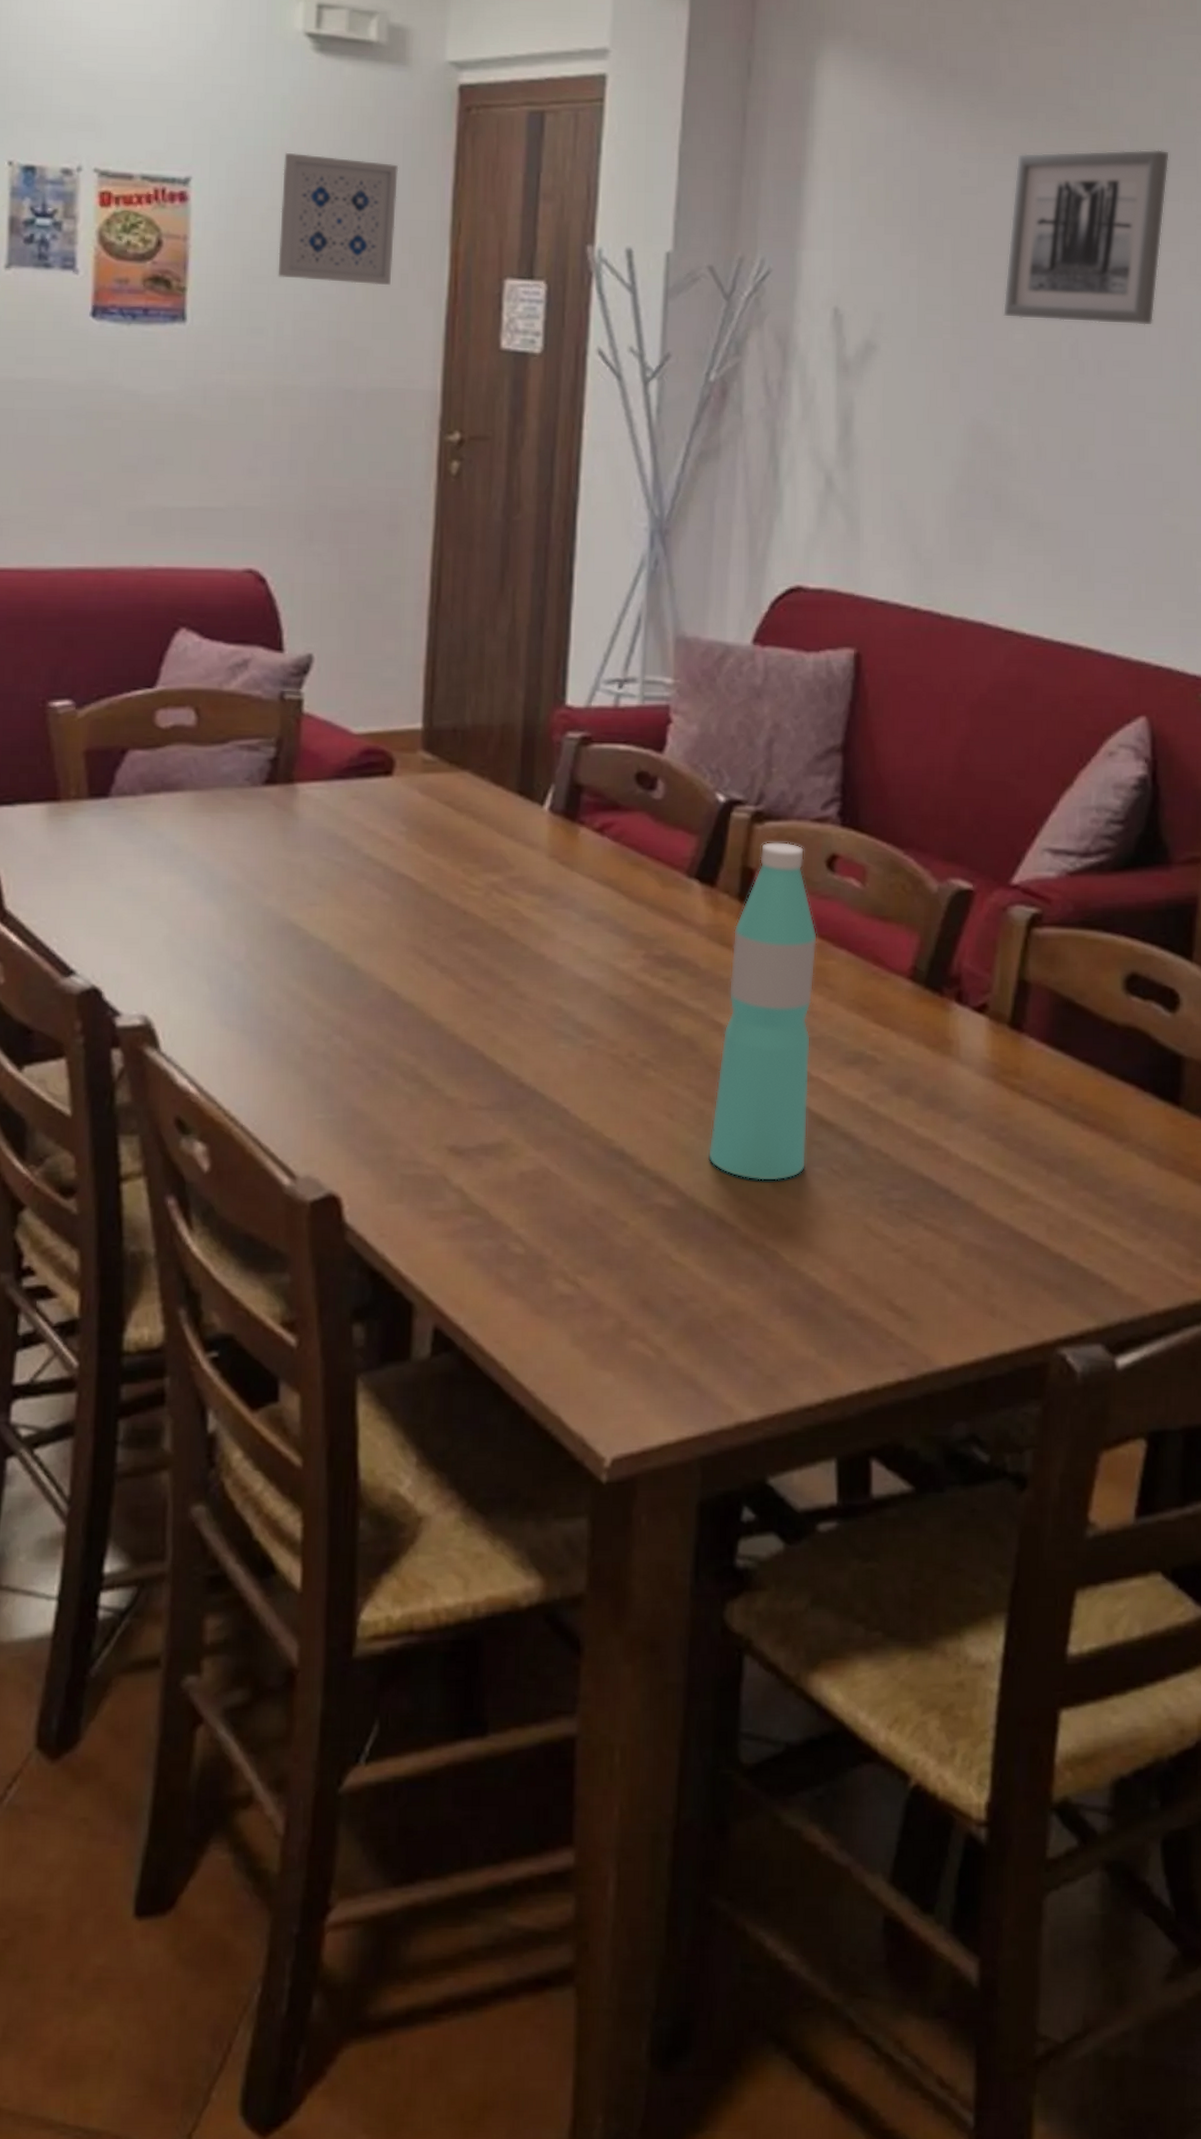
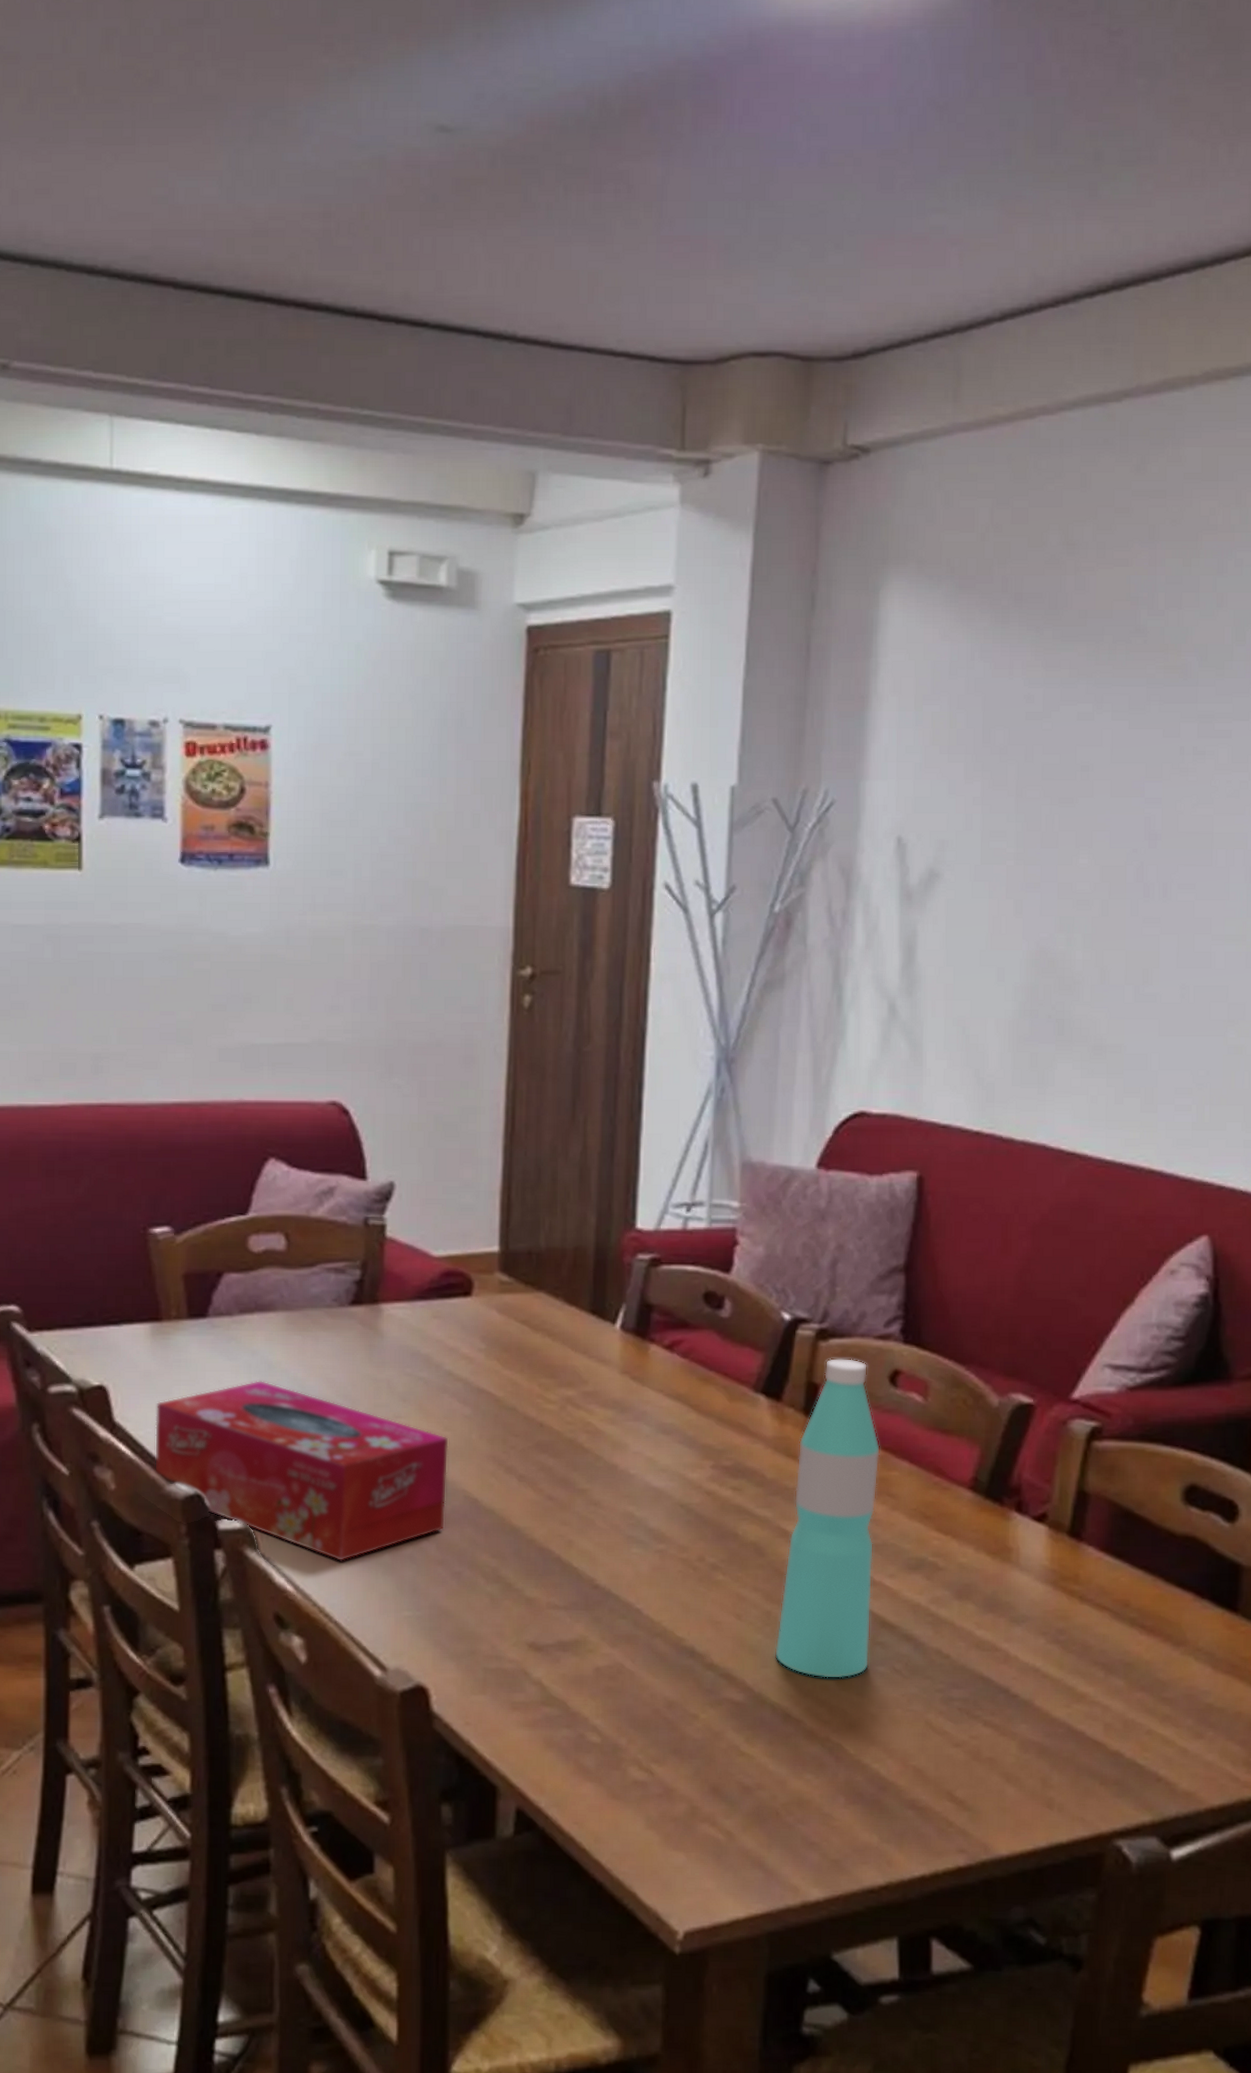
tissue box: none [47,864,366,1061] -> present [154,1380,449,1562]
wall art: present [278,152,399,286] -> none [355,698,470,826]
wall art: present [1002,149,1170,326] -> none [1067,669,1240,848]

